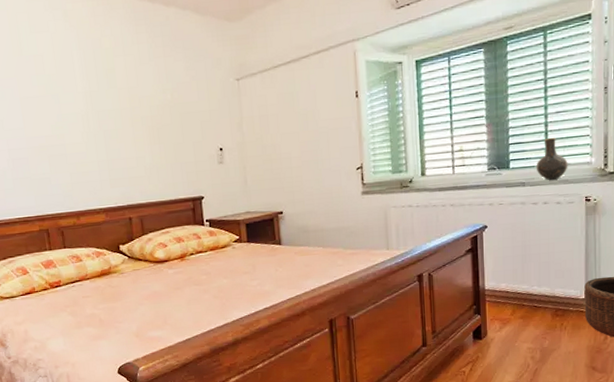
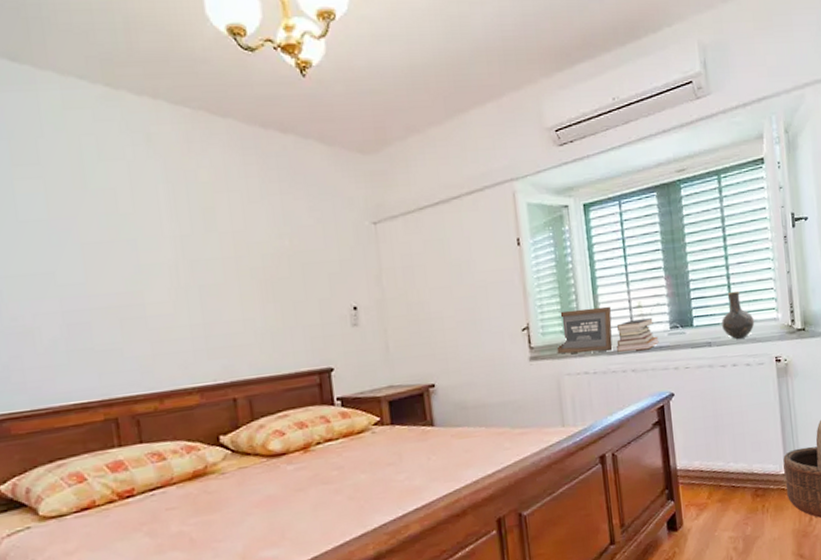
picture frame: none [385,149,436,190] -> present [556,306,613,354]
books: none [438,160,477,189] -> present [616,318,659,352]

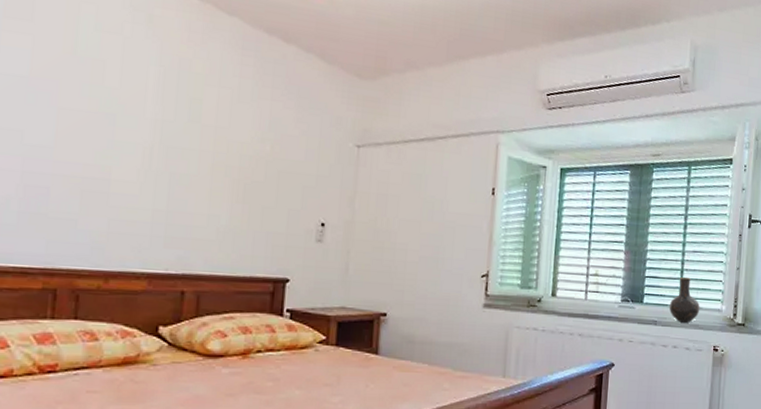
picture frame: present [556,306,613,354] -> none [511,265,570,313]
books: present [616,318,659,352] -> none [568,286,609,317]

